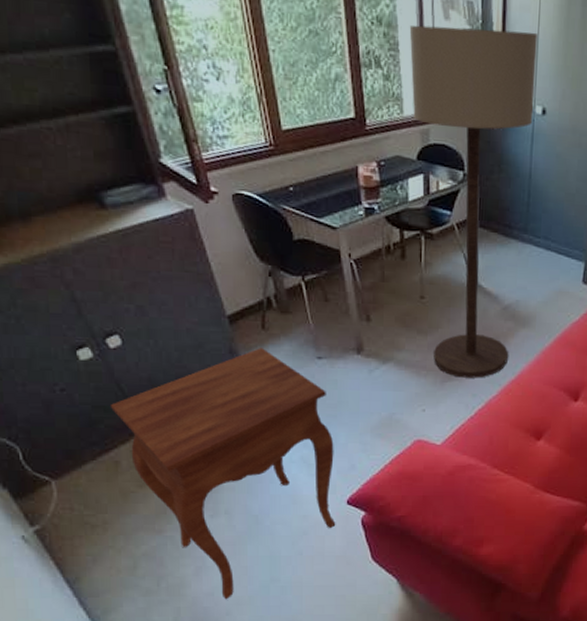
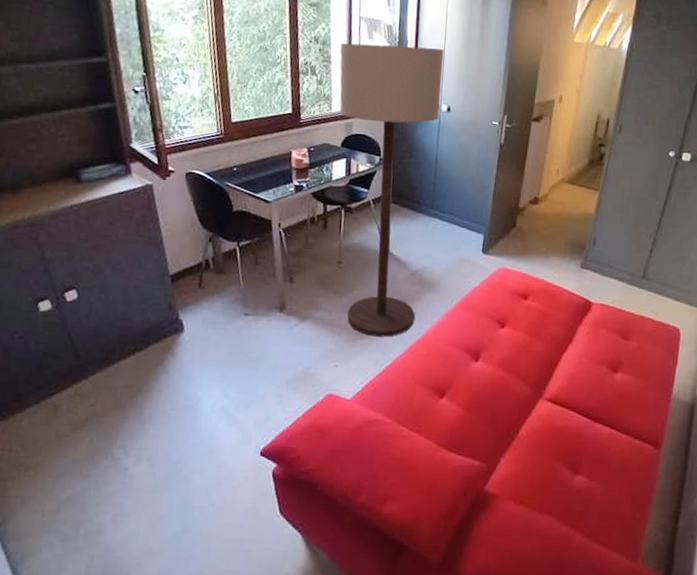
side table: present [109,347,336,600] -> none [59,303,253,550]

